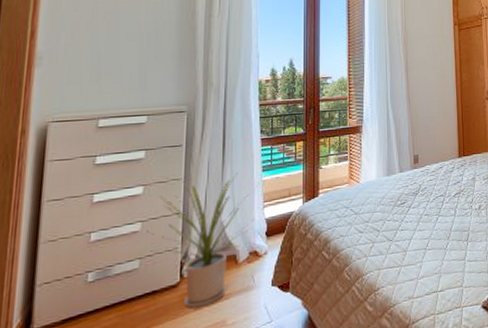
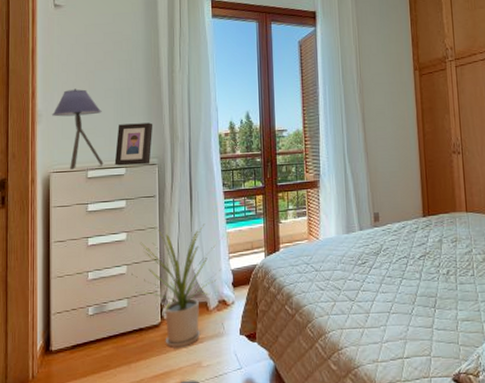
table lamp: none [55,29,122,118] -> present [51,88,104,170]
picture frame: none [134,68,184,114] -> present [114,122,153,166]

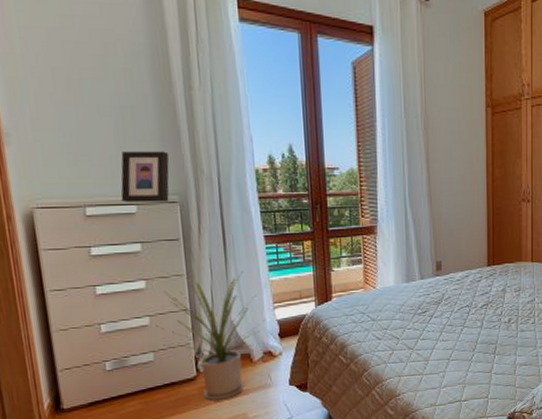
table lamp: present [51,88,104,170] -> none [23,102,106,205]

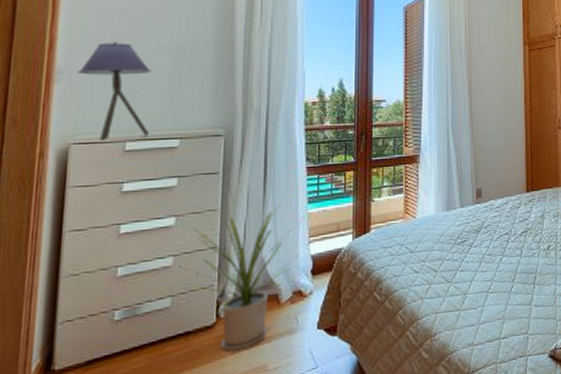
table lamp: none [23,102,106,205] -> present [77,41,152,141]
picture frame: present [121,151,170,203] -> none [165,87,221,137]

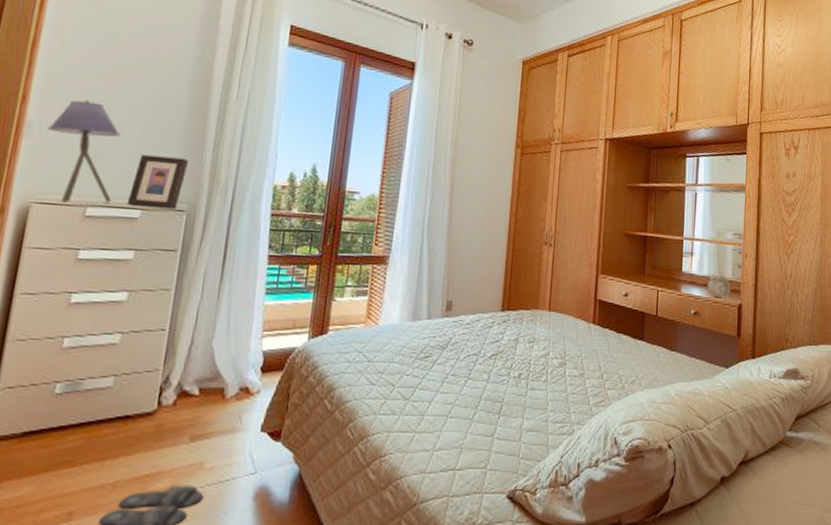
picture frame: none [165,87,221,137] -> present [126,154,189,210]
house plant: present [179,204,303,352] -> none [126,289,258,443]

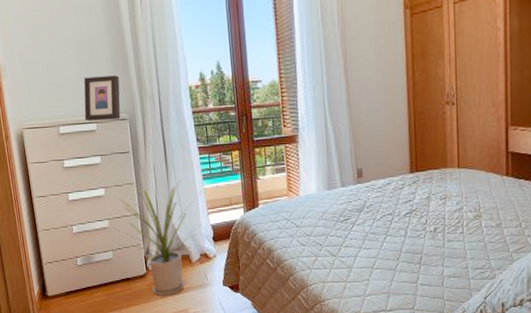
table lamp: present [46,100,121,204] -> none [14,39,74,126]
house plant: none [126,289,258,443] -> present [114,180,201,296]

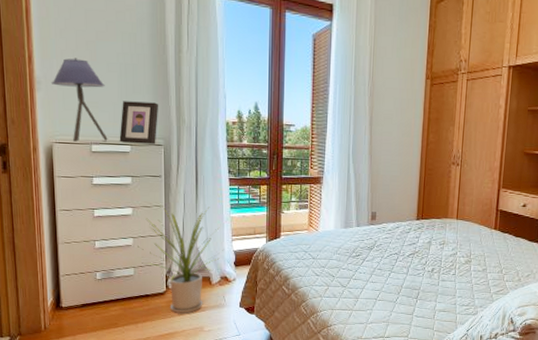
table lamp: none [14,39,74,126] -> present [50,58,108,142]

